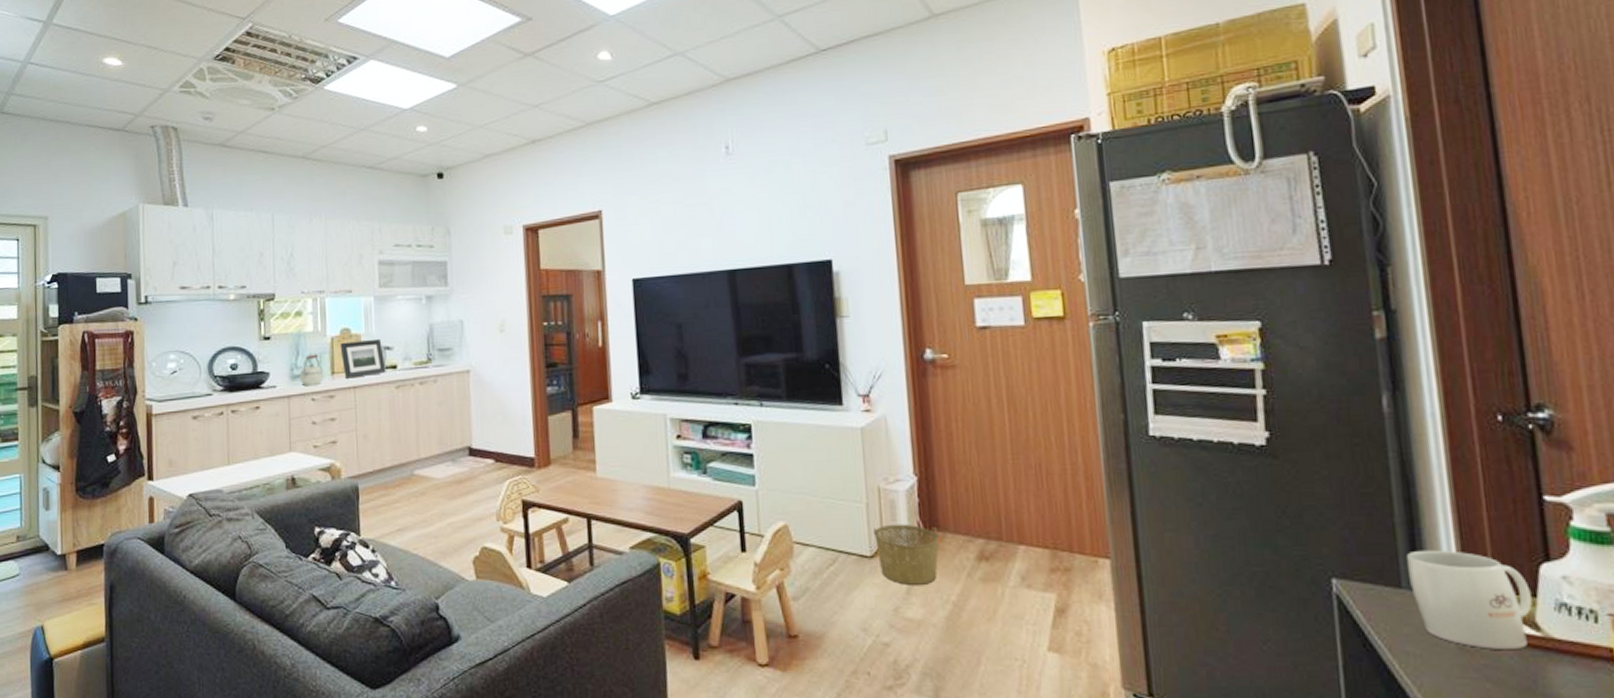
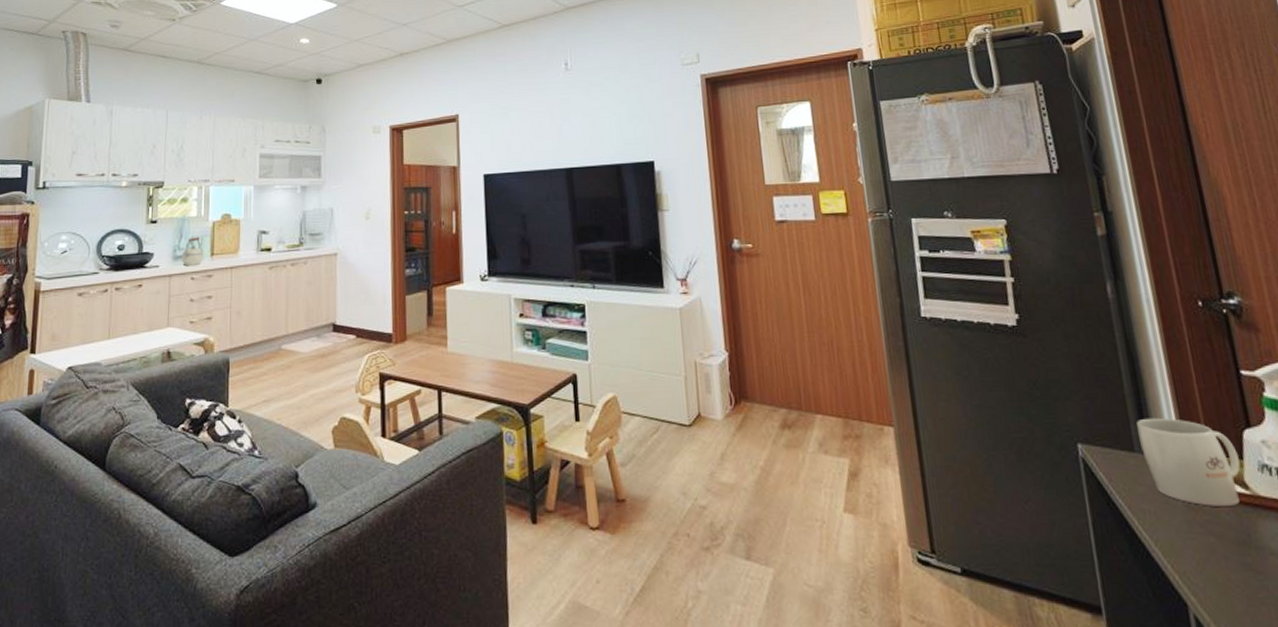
picture frame: present [340,338,386,379] -> none [220,223,261,260]
basket: present [872,524,939,585] -> none [690,395,748,451]

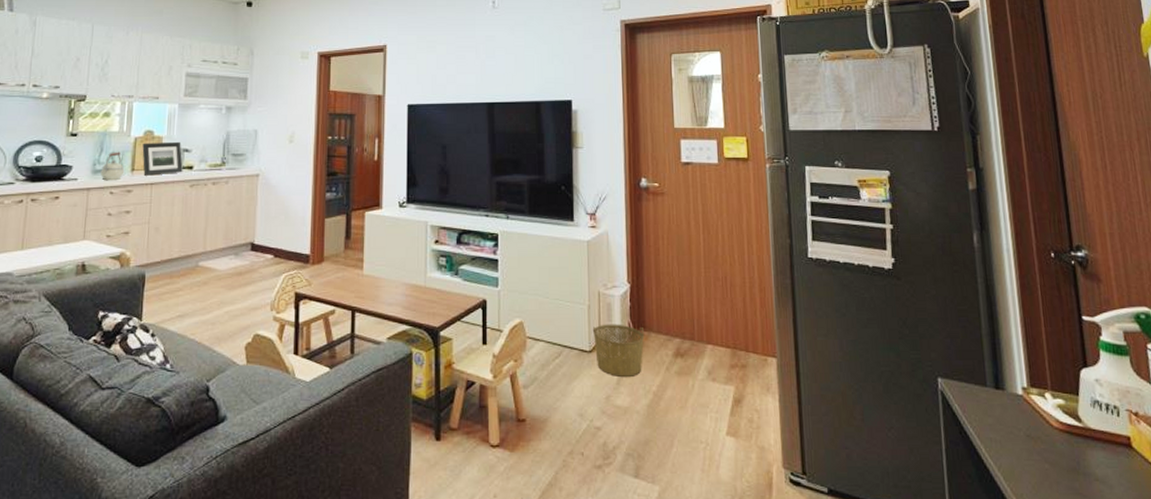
picture frame: none [220,223,261,260] -> present [142,141,183,176]
basket: none [690,395,748,451] -> present [592,324,645,377]
mug: present [1135,417,1241,508] -> none [989,356,1076,438]

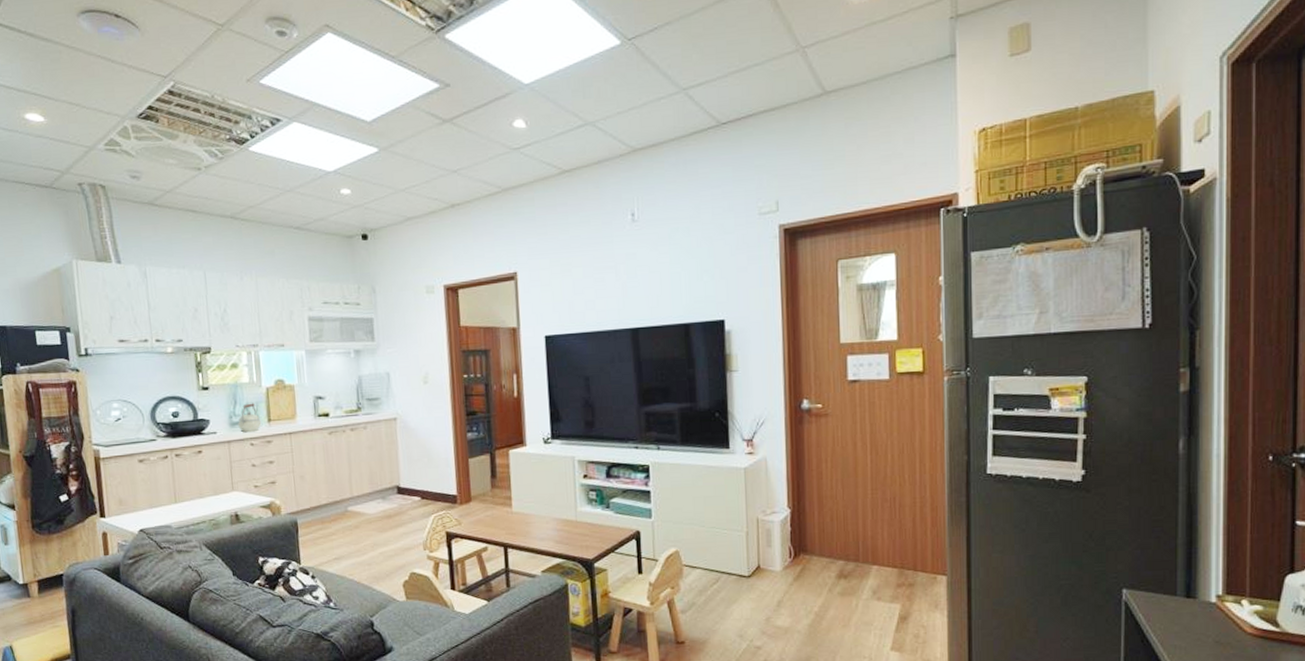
picture frame: present [142,141,183,176] -> none [275,389,319,426]
basket: present [592,324,645,377] -> none [751,549,806,599]

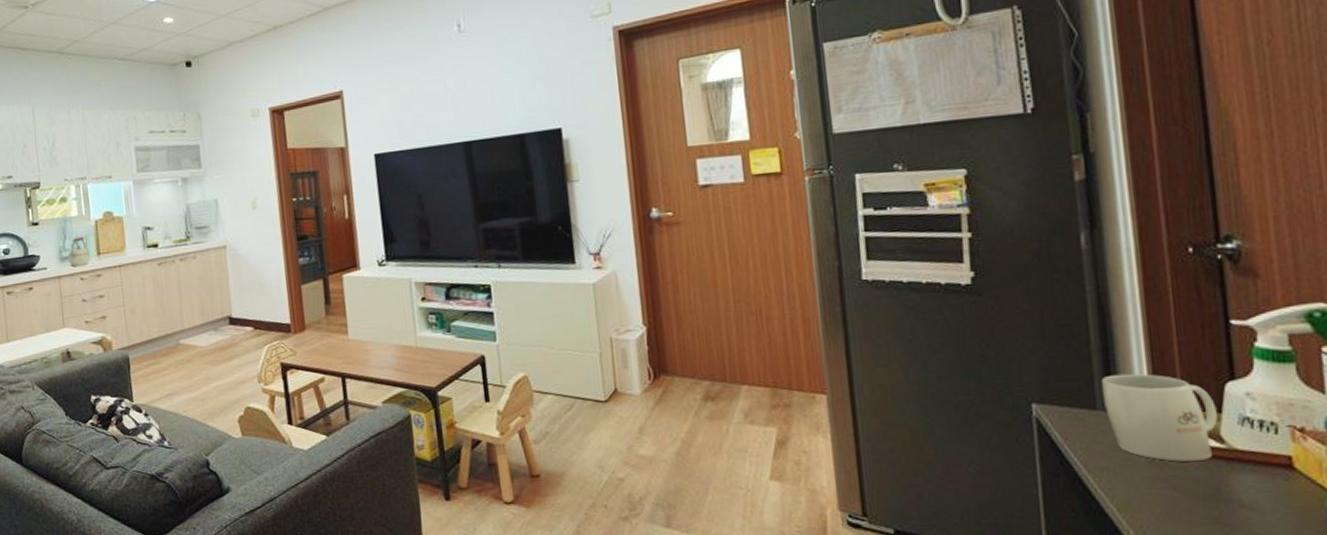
mug: none [1182,565,1276,643] -> present [1100,373,1218,462]

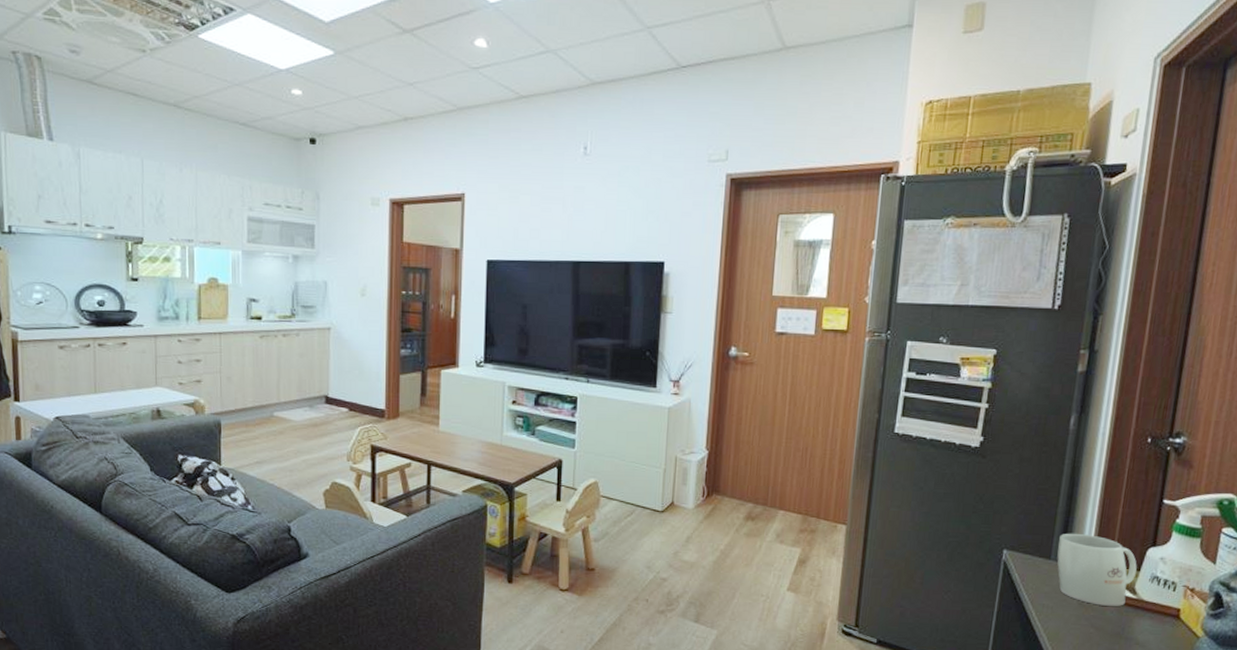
kettle: present [67,236,90,267] -> none [166,299,190,329]

